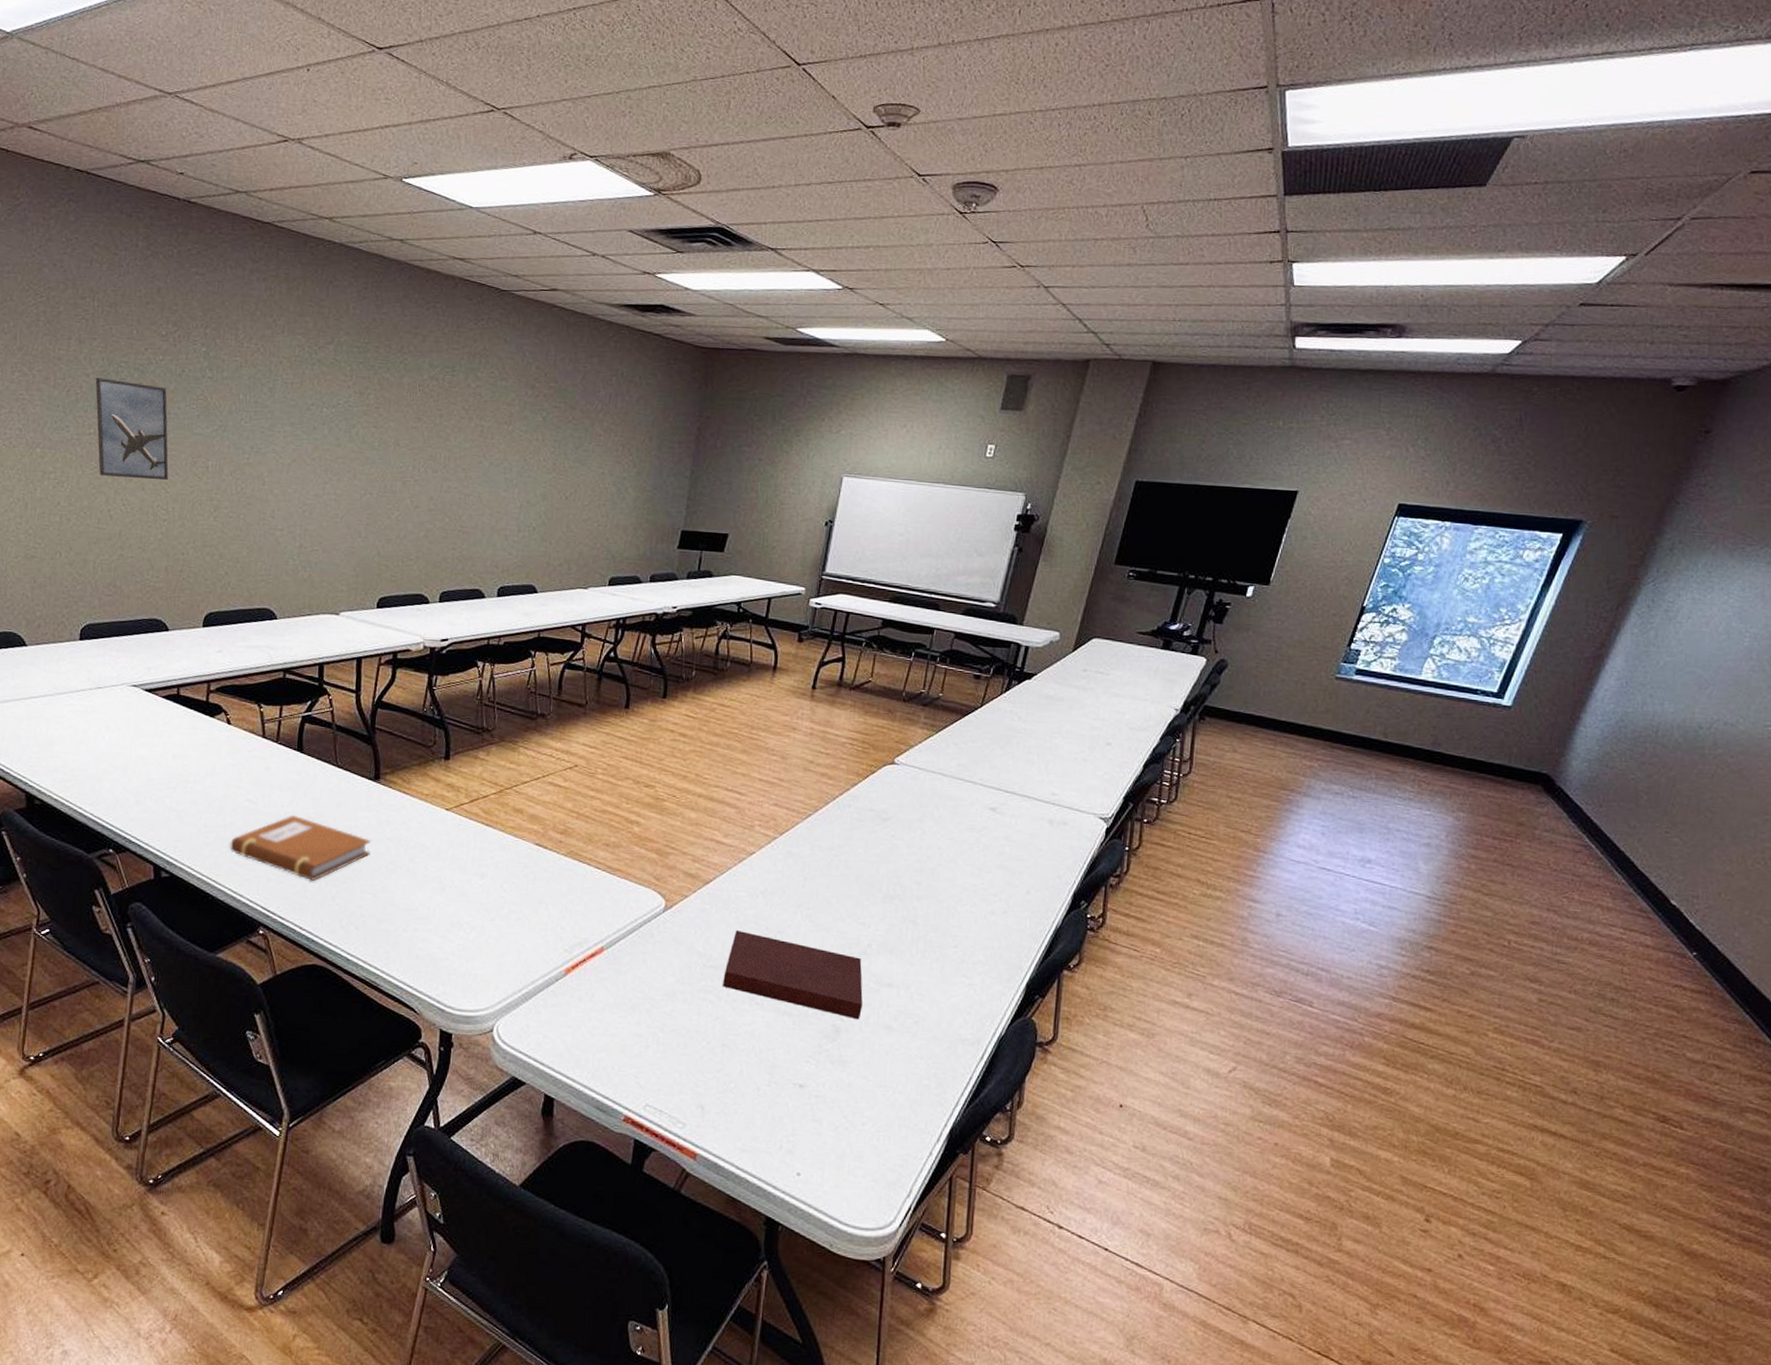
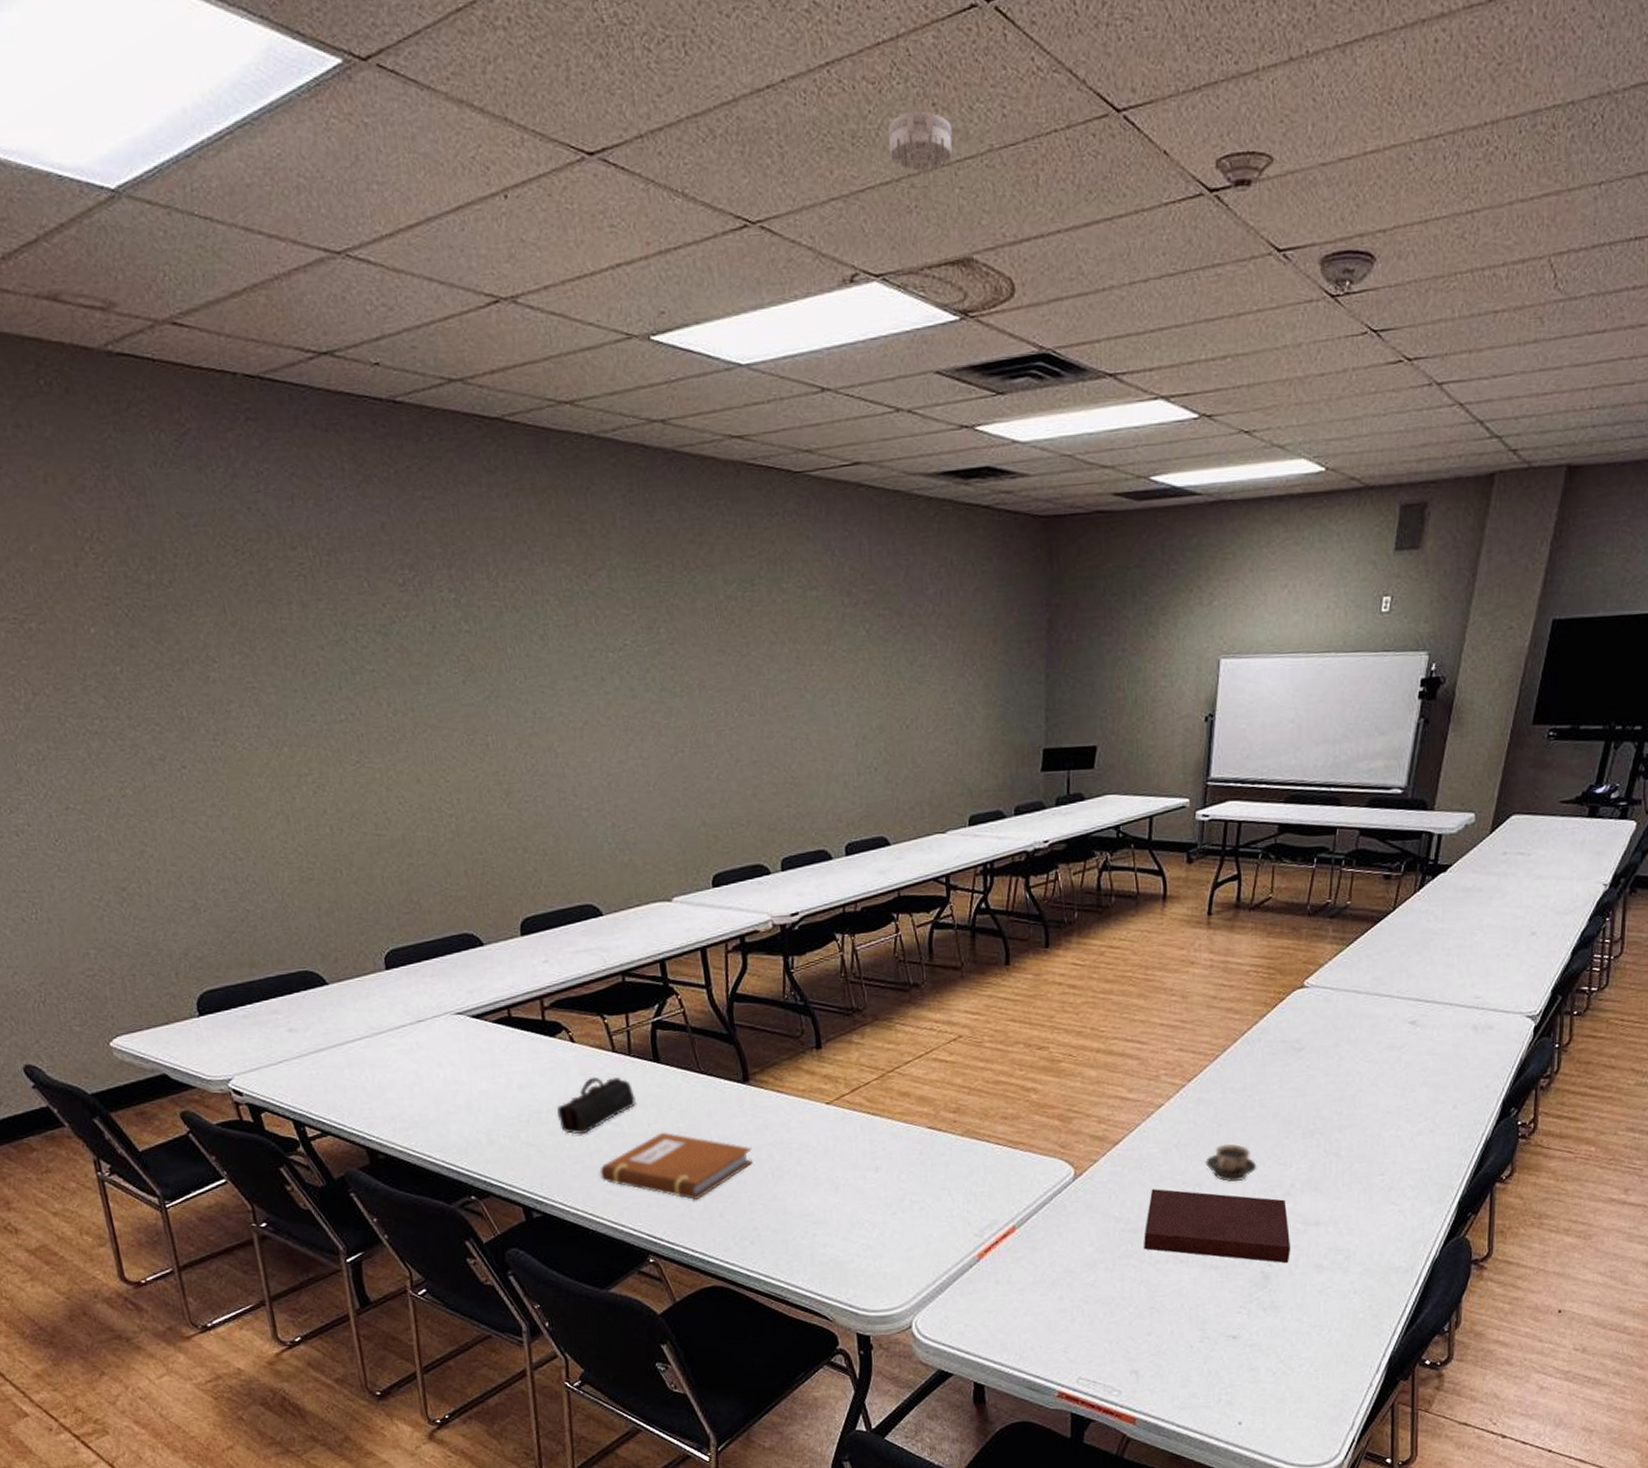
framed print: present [95,378,169,481] -> none [332,648,445,771]
pencil case: none [201,757,275,807] -> present [557,1076,636,1134]
smoke detector: none [613,47,666,89] -> present [888,110,953,172]
cup: none [788,897,837,934] -> present [1204,1144,1257,1181]

